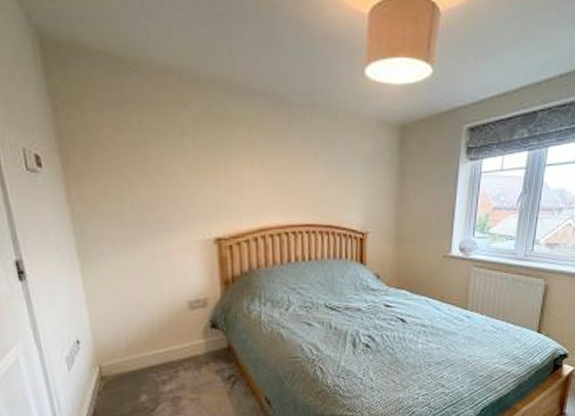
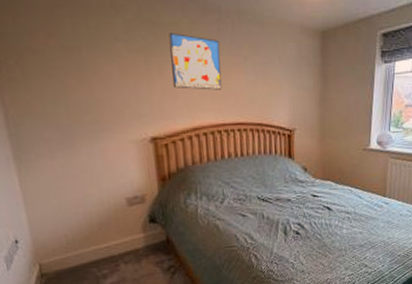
wall art: none [236,128,291,189] -> present [168,33,222,90]

